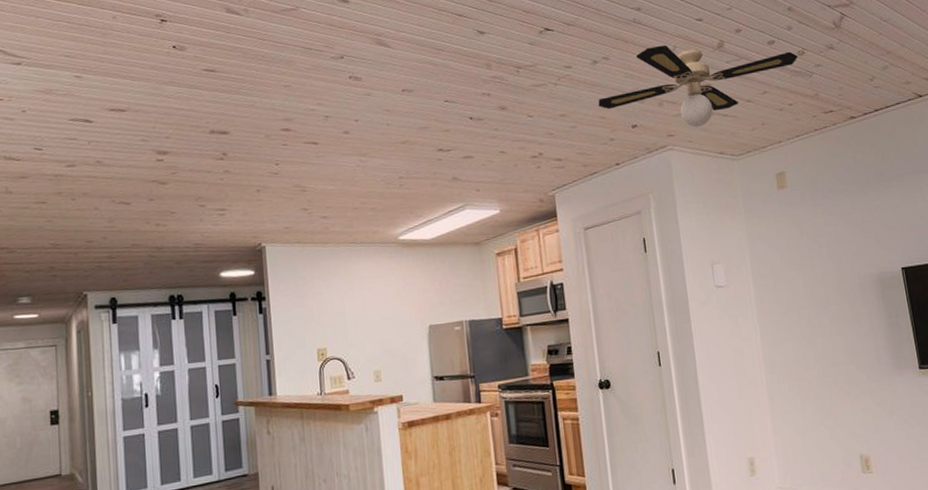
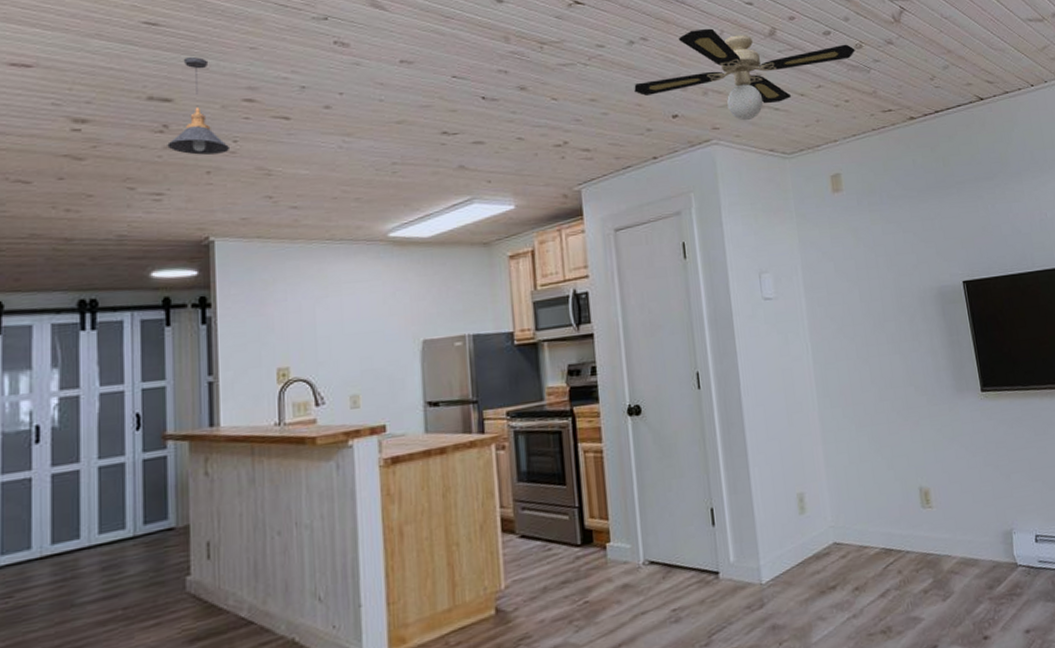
pendant light: none [227,96,273,177] -> present [167,57,229,155]

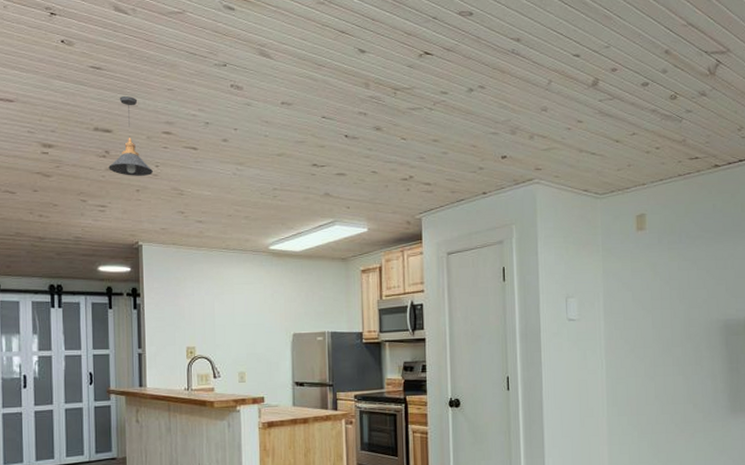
ceiling fan: present [634,28,855,121] -> none [470,78,670,163]

